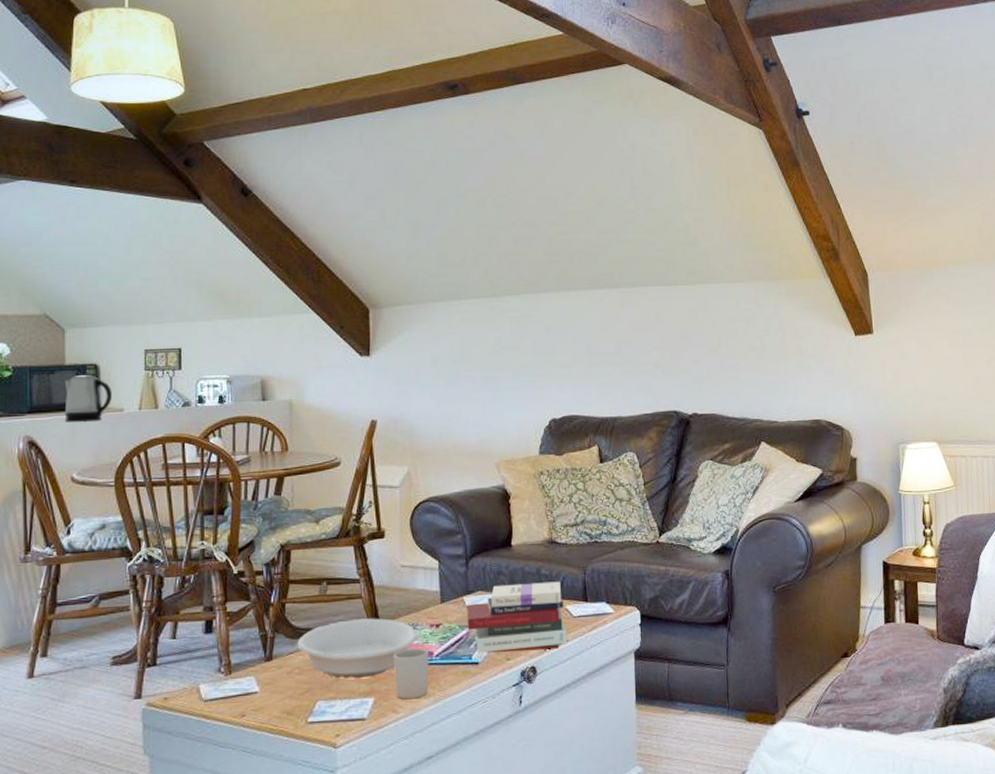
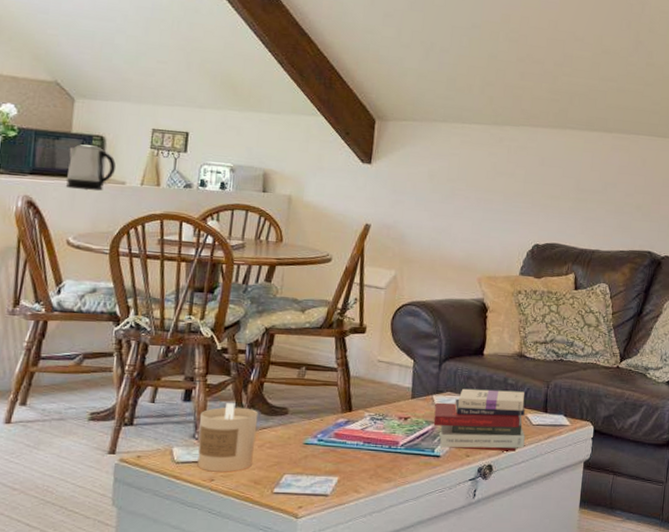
candle: none [223,630,284,707] -> present [197,403,259,472]
decorative bowl: present [297,618,417,679] -> none [271,404,386,459]
mug: present [393,648,429,700] -> none [359,436,395,482]

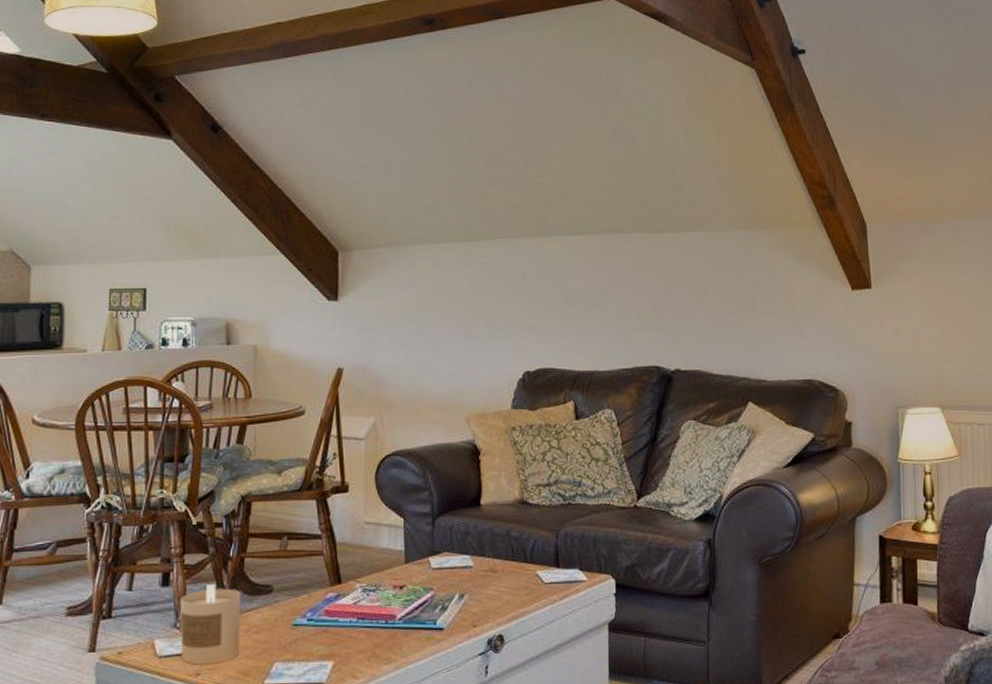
kettle: present [65,144,117,191] -> none [27,314,76,363]
books: present [433,388,525,452] -> none [432,544,537,618]

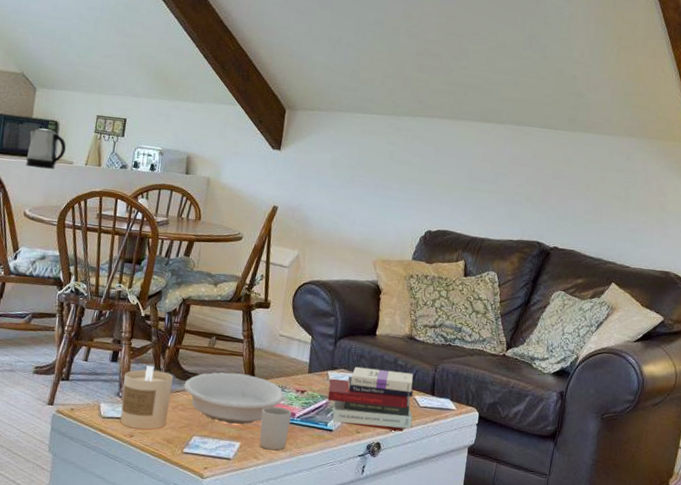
kettle: none [27,314,76,363] -> present [25,128,67,169]
decorative bowl: none [255,576,380,641] -> present [183,372,285,425]
mug: none [354,610,391,665] -> present [259,406,292,451]
books: none [432,544,537,618] -> present [327,366,414,432]

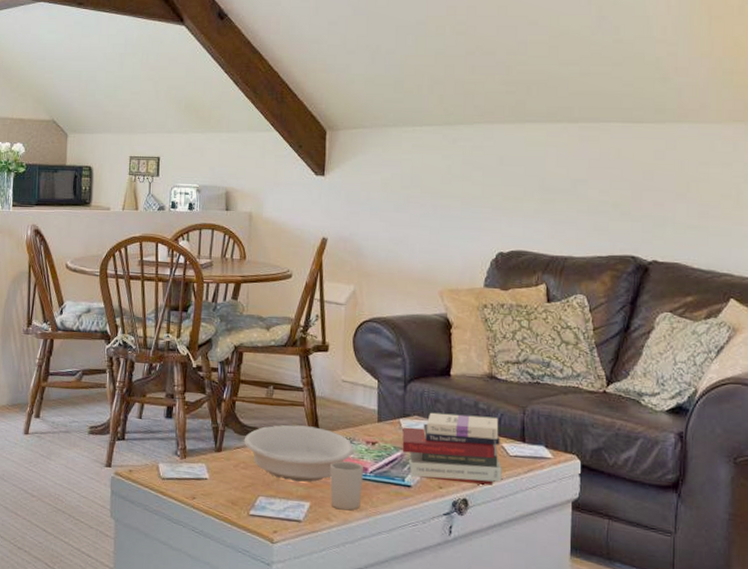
kettle: present [25,128,67,169] -> none [63,175,102,218]
candle: present [120,366,174,430] -> none [180,421,232,491]

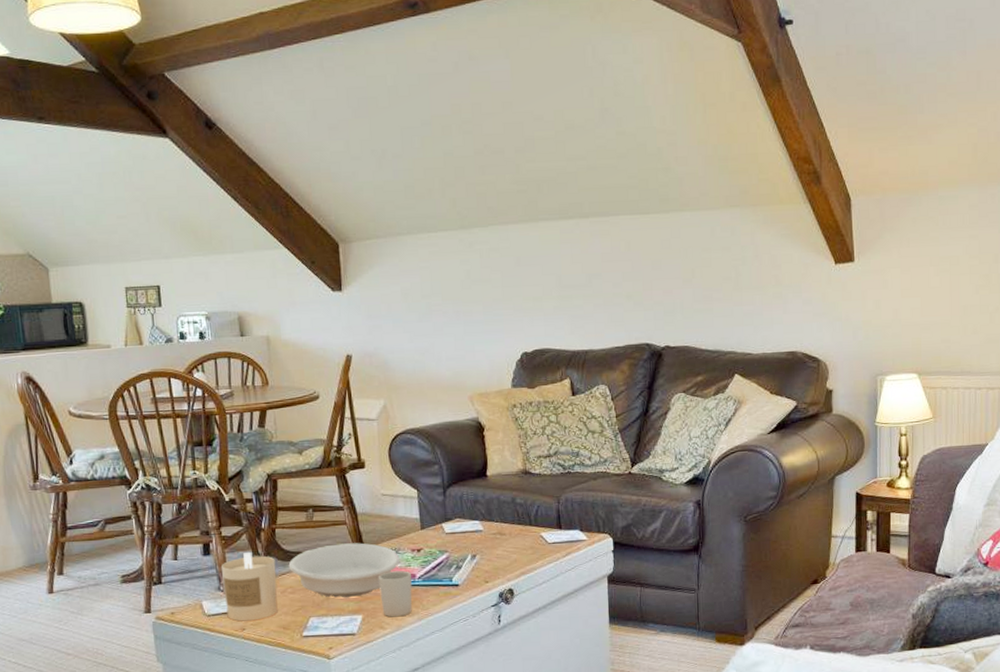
candle: none [180,421,232,491] -> present [221,552,278,622]
books: present [402,412,502,486] -> none [446,510,543,576]

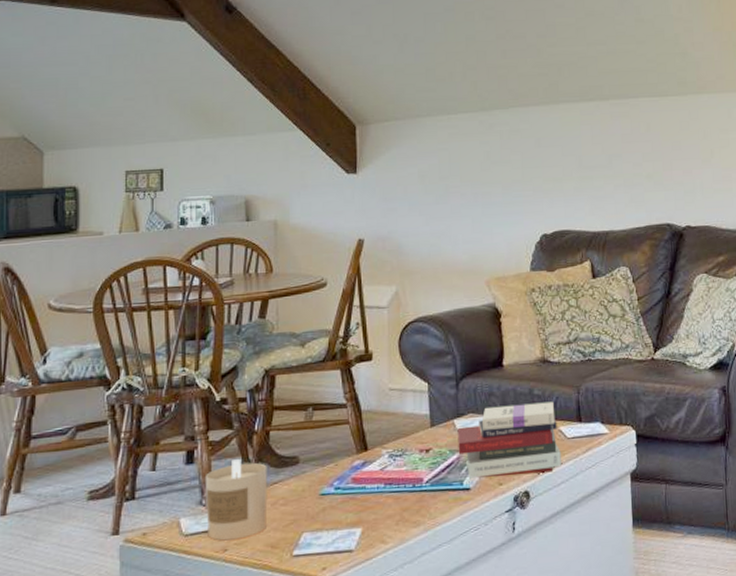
decorative bowl: present [288,543,400,598] -> none [281,444,407,509]
mug: present [378,570,413,617] -> none [381,474,419,529]
books: none [446,510,543,576] -> present [457,401,562,479]

